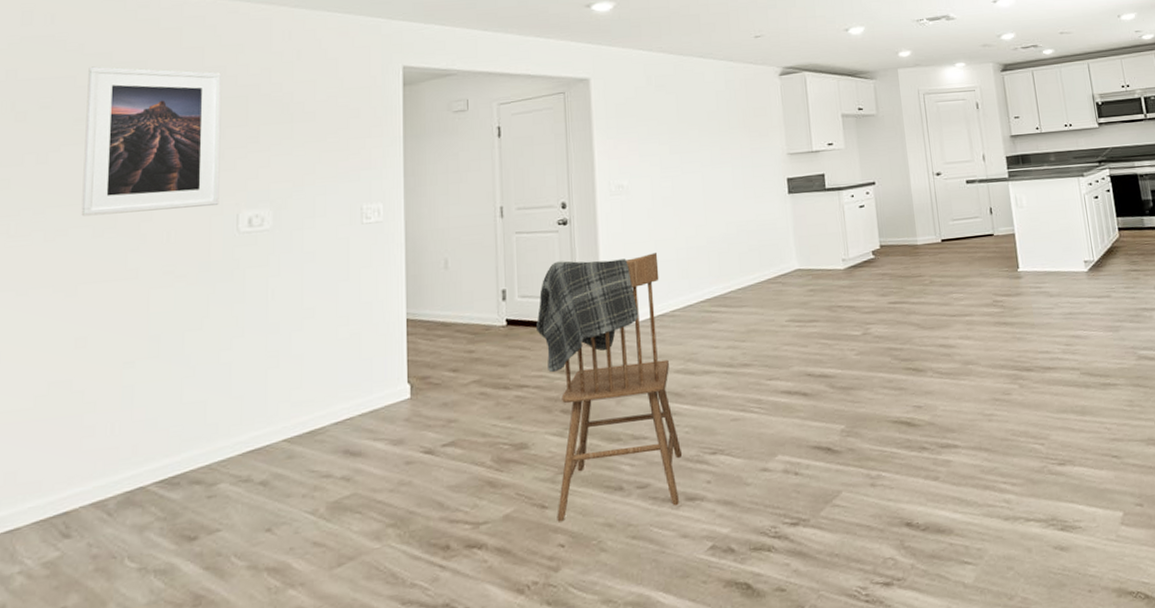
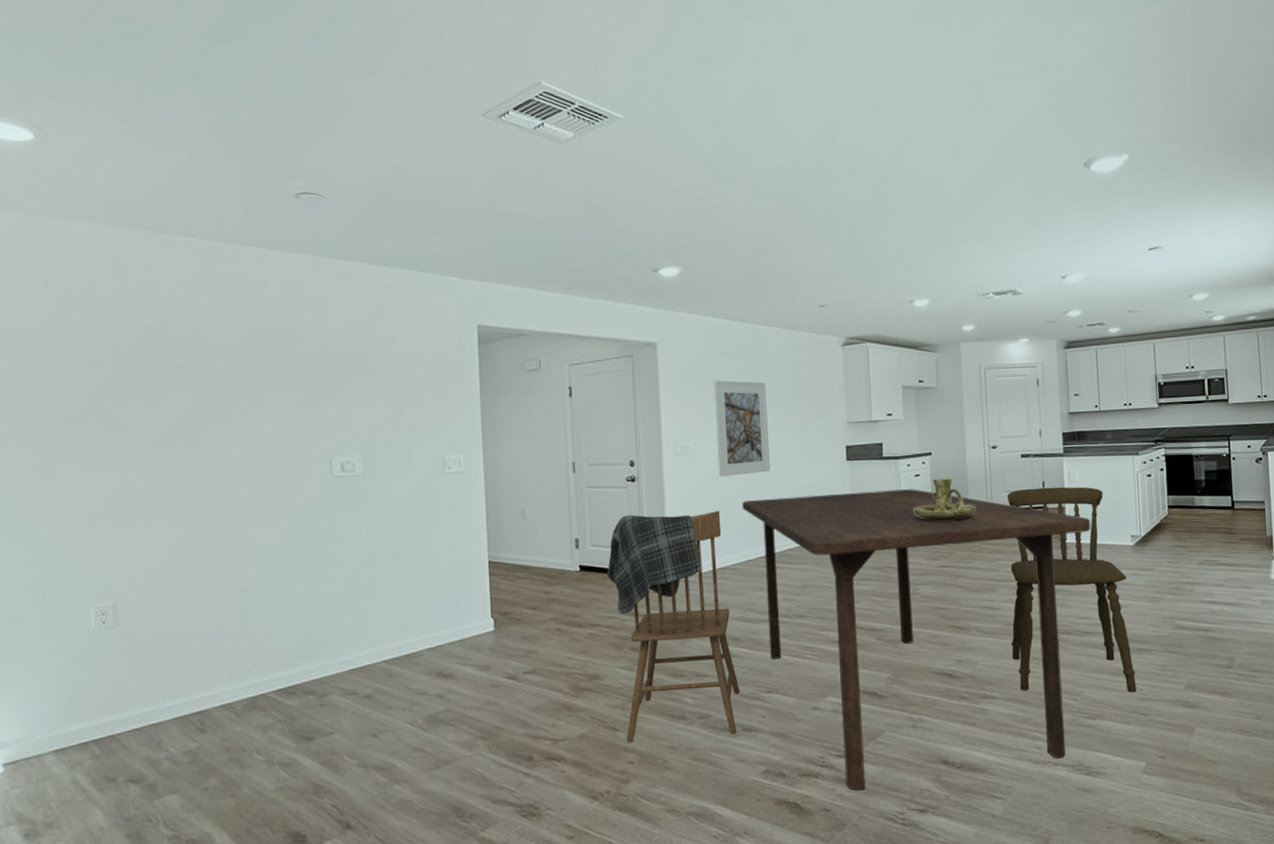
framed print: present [81,66,222,217] -> none [184,316,313,457]
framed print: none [649,114,709,216] -> present [714,380,770,477]
dining table: none [681,221,1043,564] -> present [742,489,1091,790]
candle holder: none [860,207,924,254] -> present [913,477,975,521]
dining chair: none [955,211,1106,437] -> present [1008,486,1137,693]

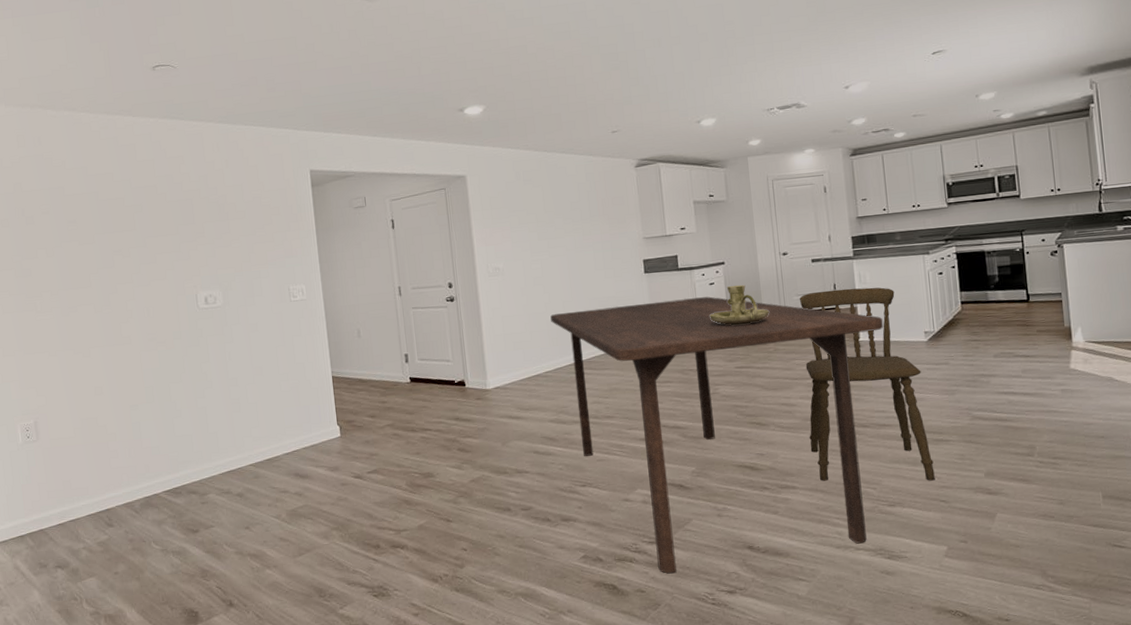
dining chair: present [607,511,739,743] -> none [434,324,557,532]
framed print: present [714,380,770,477] -> none [519,205,574,293]

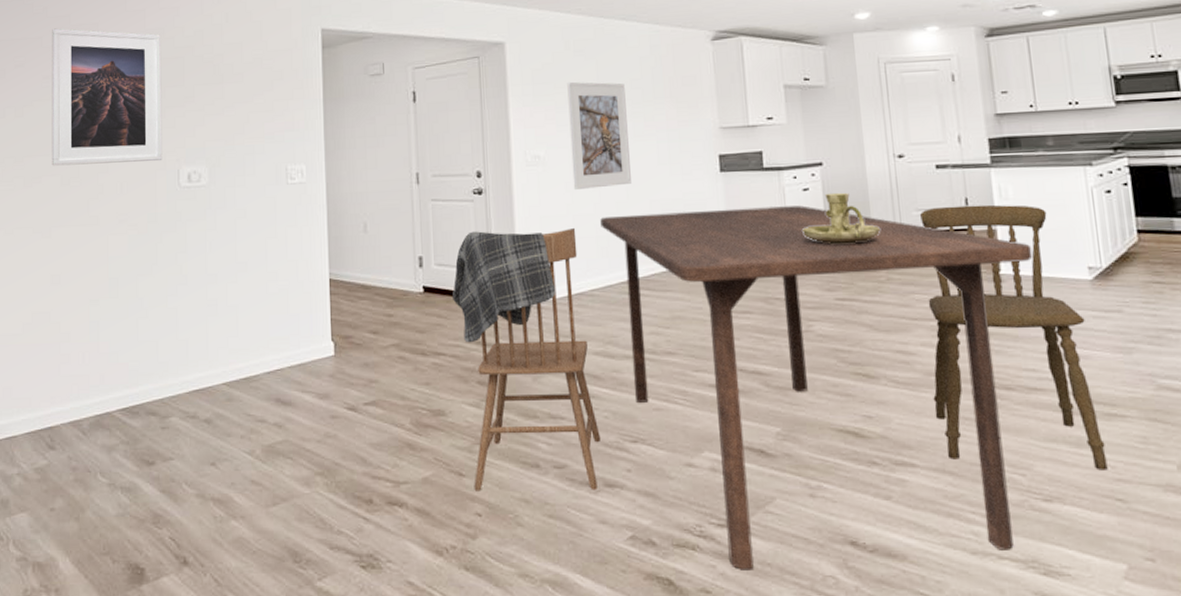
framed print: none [72,178,182,297] -> present [51,28,163,166]
dining chair: none [434,324,557,532] -> present [453,228,600,492]
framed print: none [519,205,574,293] -> present [567,81,631,189]

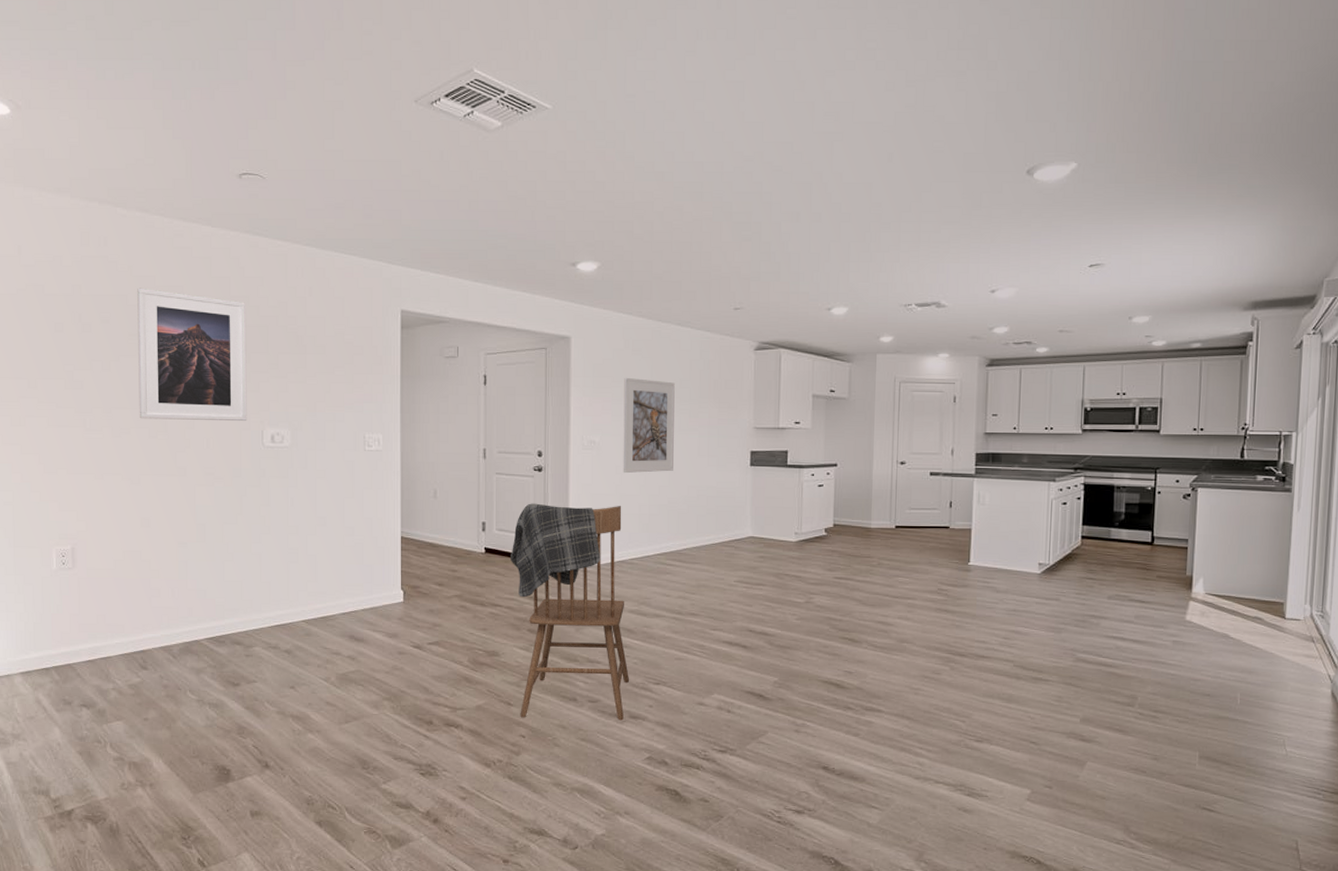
dining table: present [600,205,1033,569] -> none [644,497,997,785]
candle holder: present [802,192,880,244] -> none [814,490,877,533]
dining chair: present [920,204,1108,470] -> none [902,507,1029,720]

